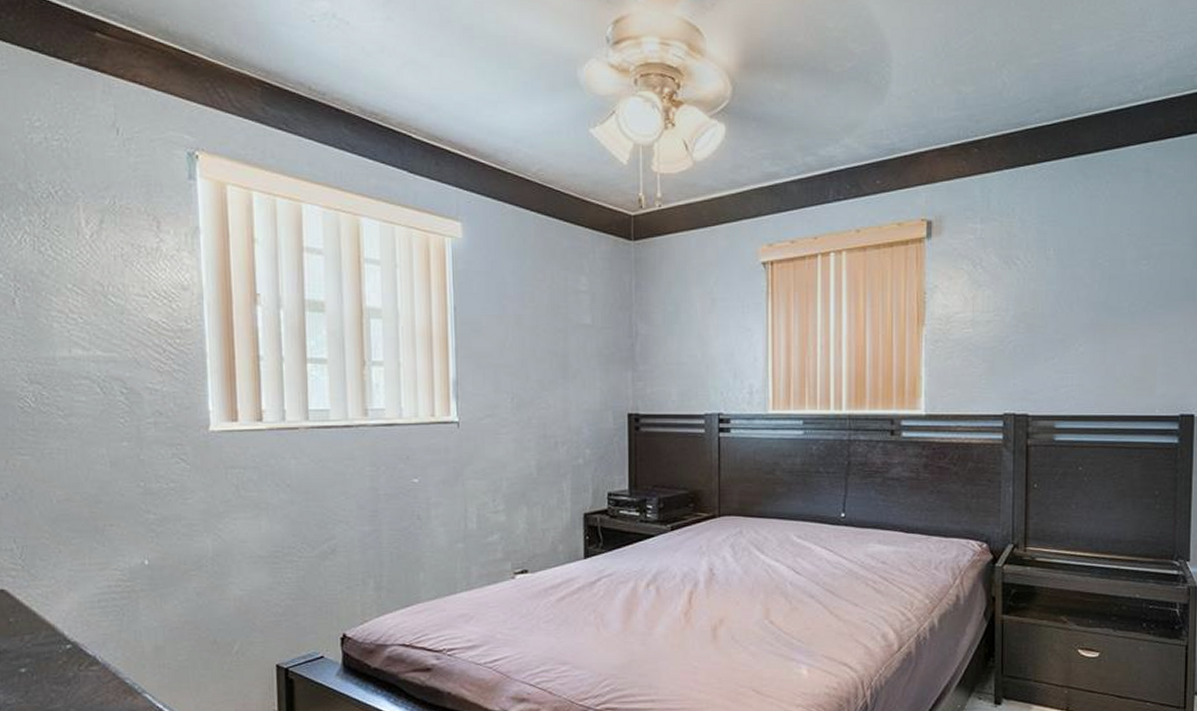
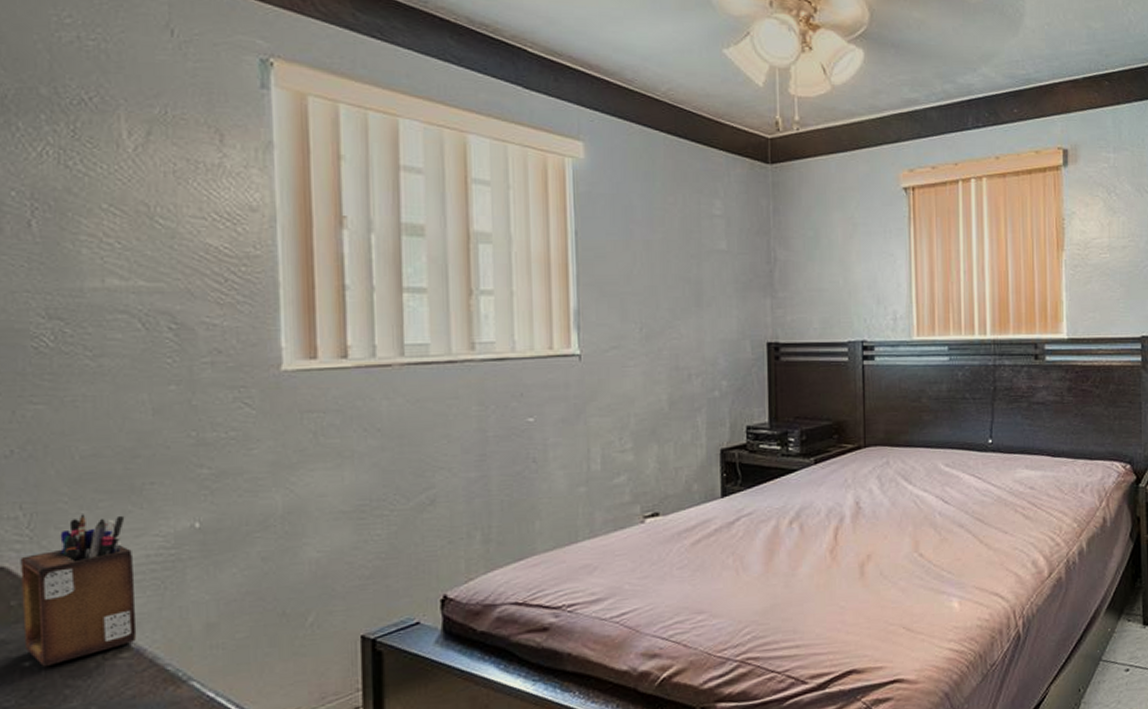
desk organizer: none [16,549,103,674] -> present [20,514,137,667]

